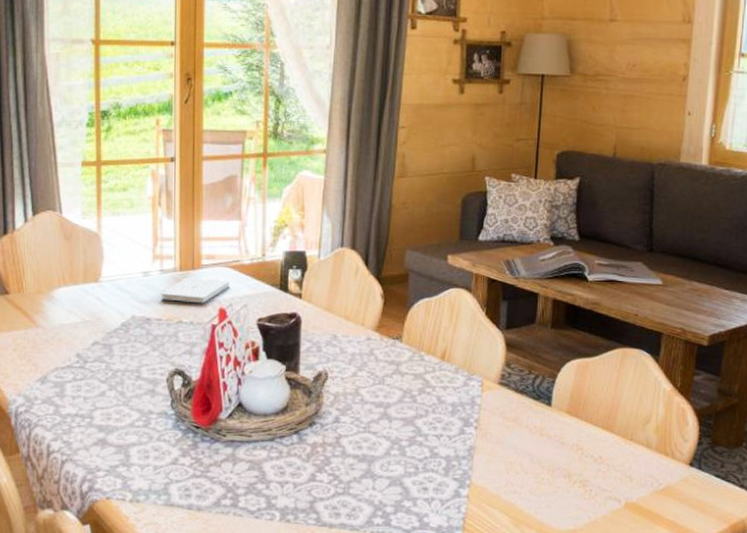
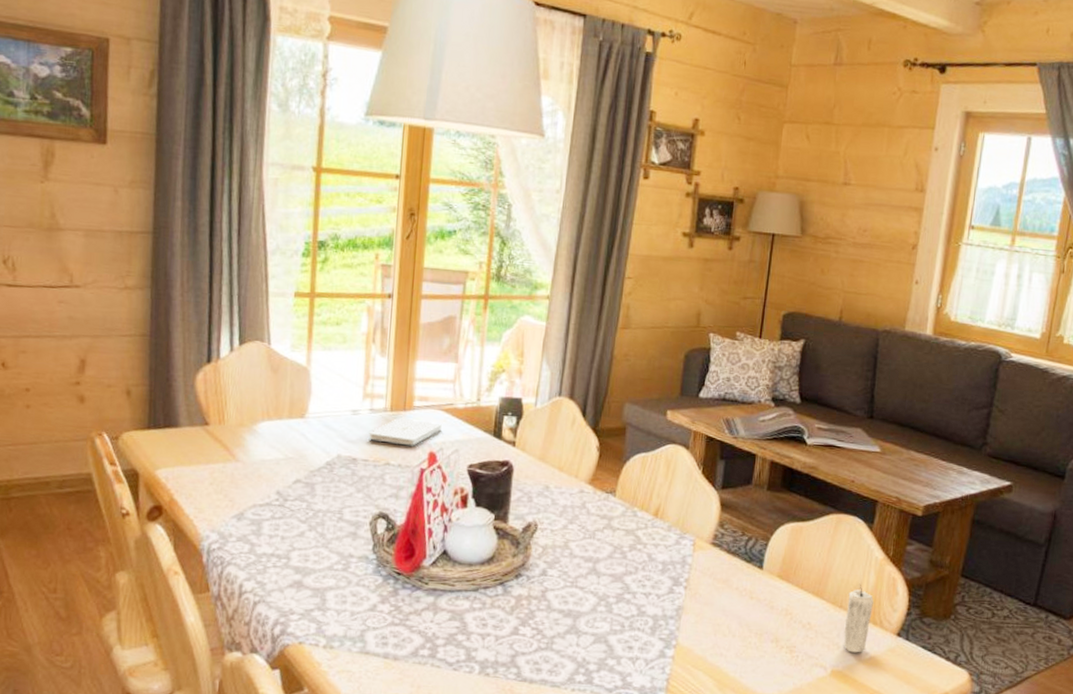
candle: none [635,416,665,484] -> present [842,583,874,653]

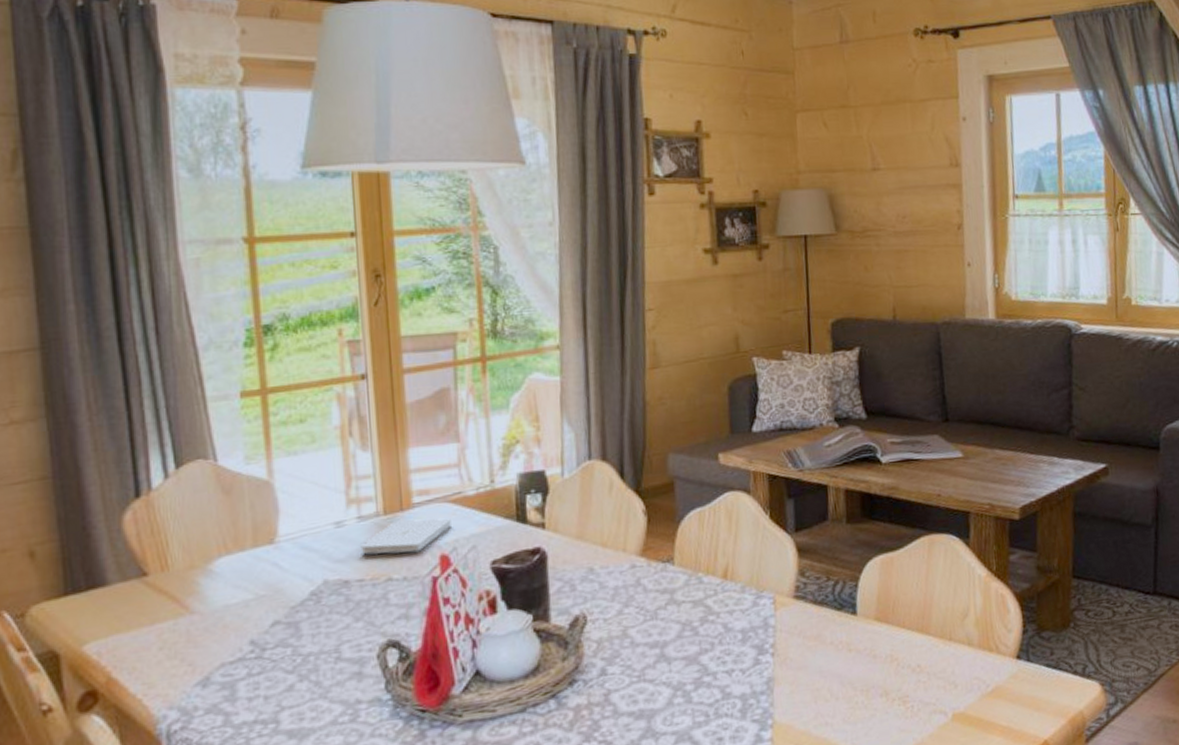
candle: present [842,583,874,653] -> none [956,608,986,689]

